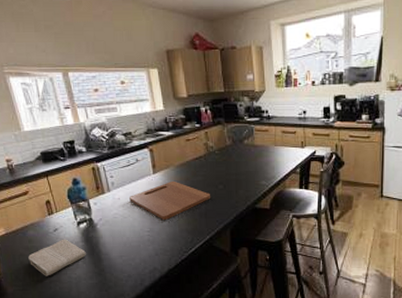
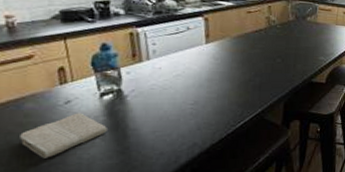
cutting board: present [129,180,211,220] -> none [173,52,268,92]

